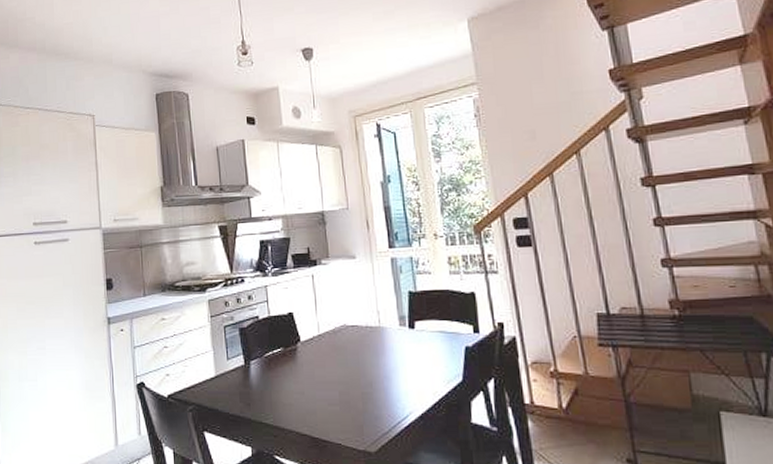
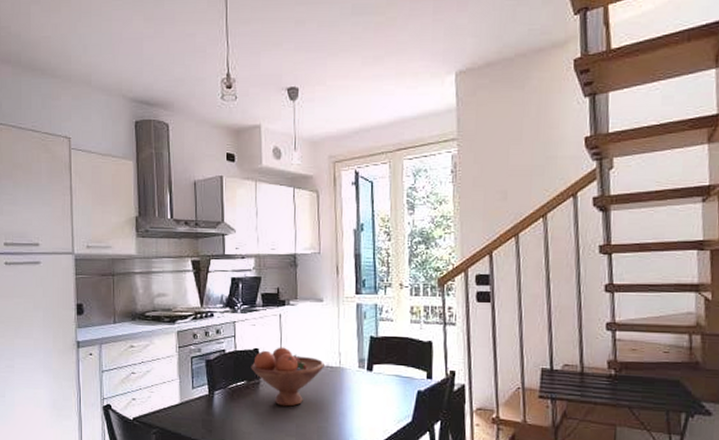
fruit bowl: none [286,309,363,373] -> present [251,347,324,407]

